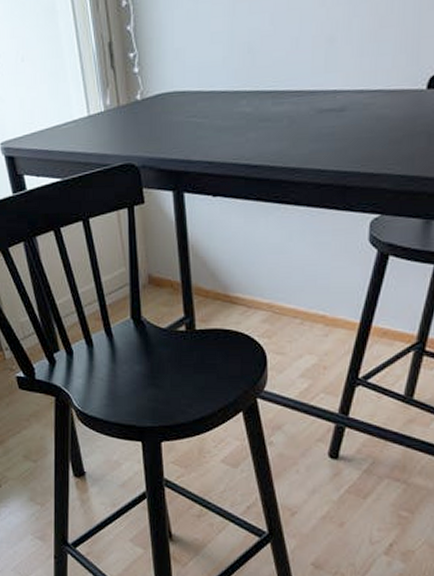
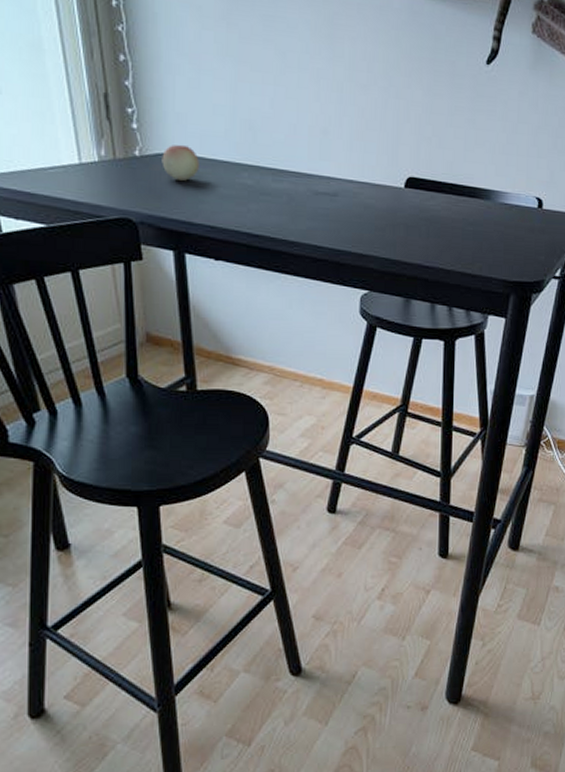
fruit: none [161,80,197,120] -> present [162,144,199,182]

